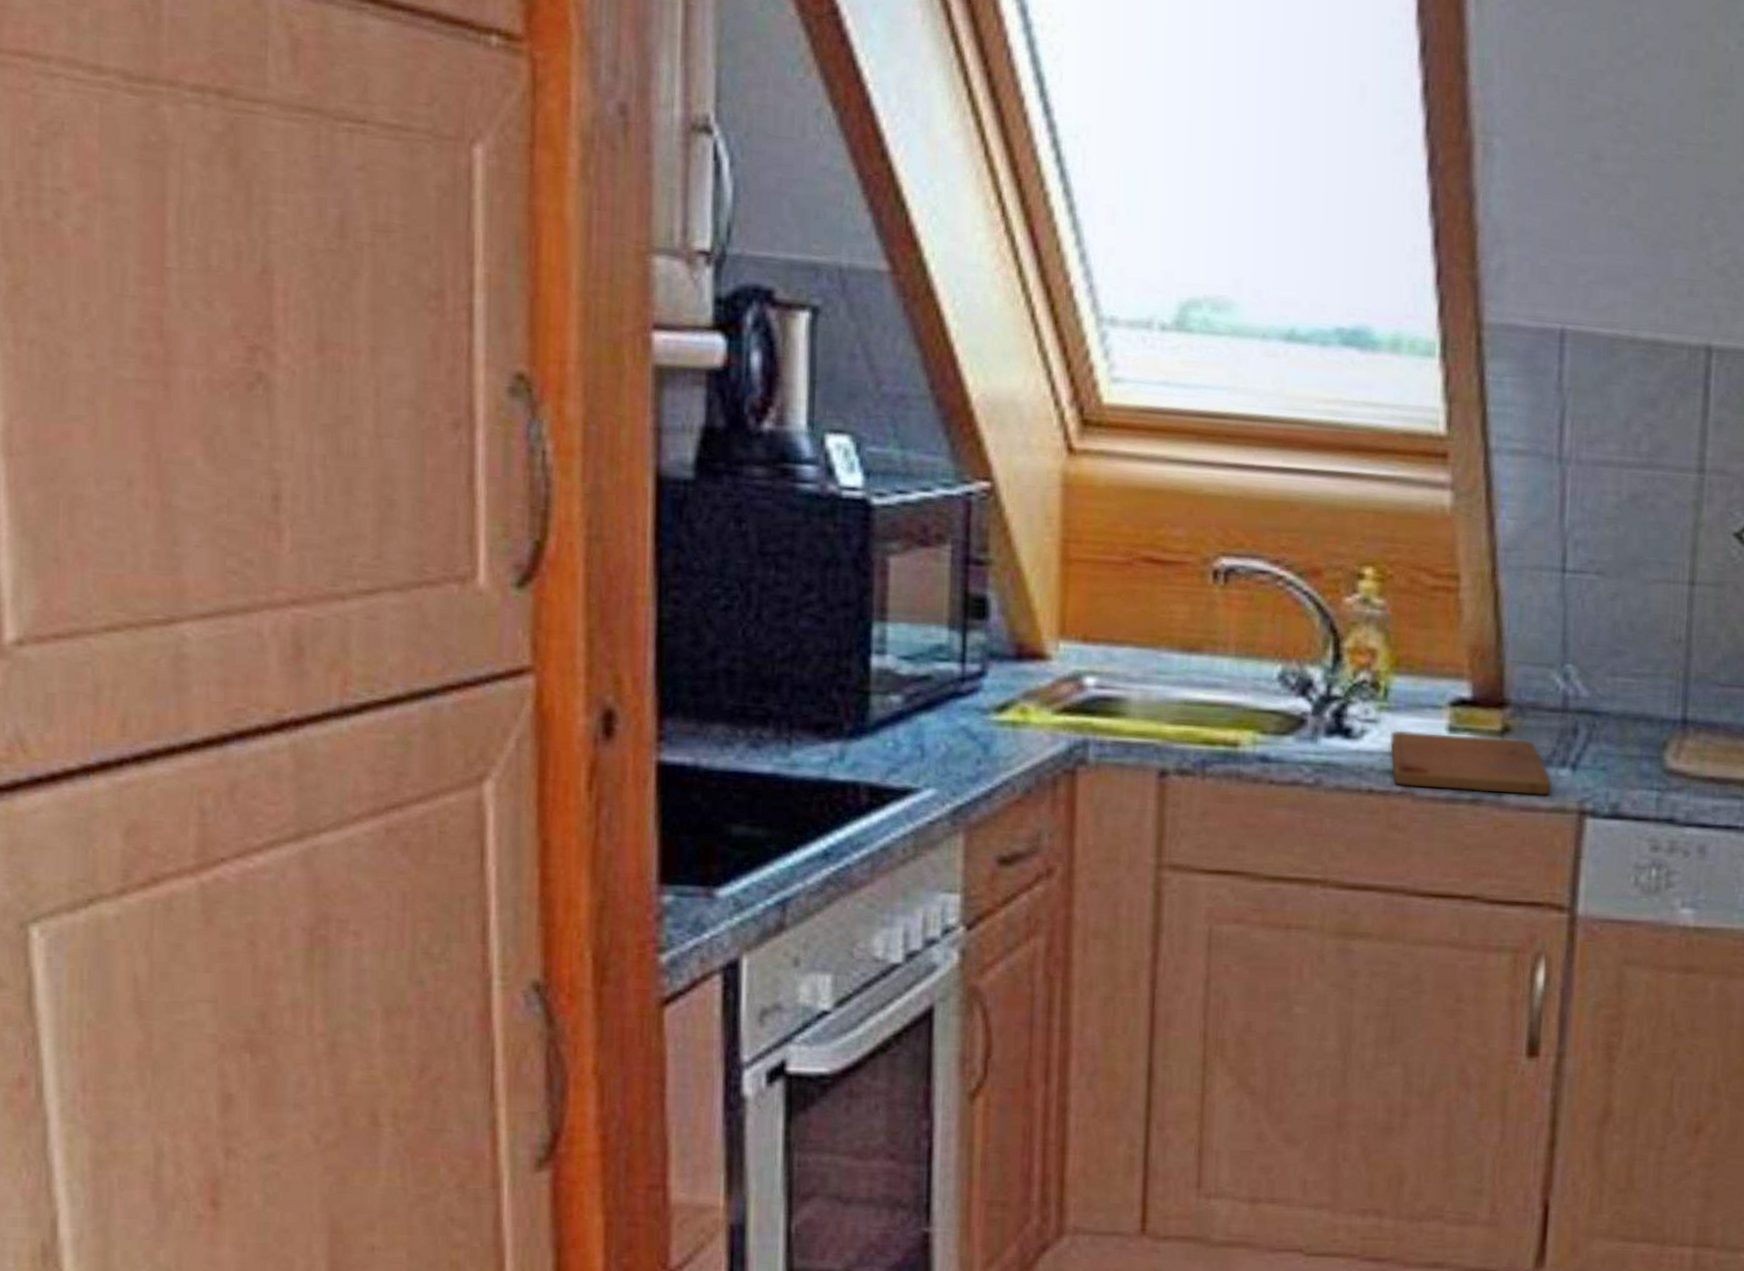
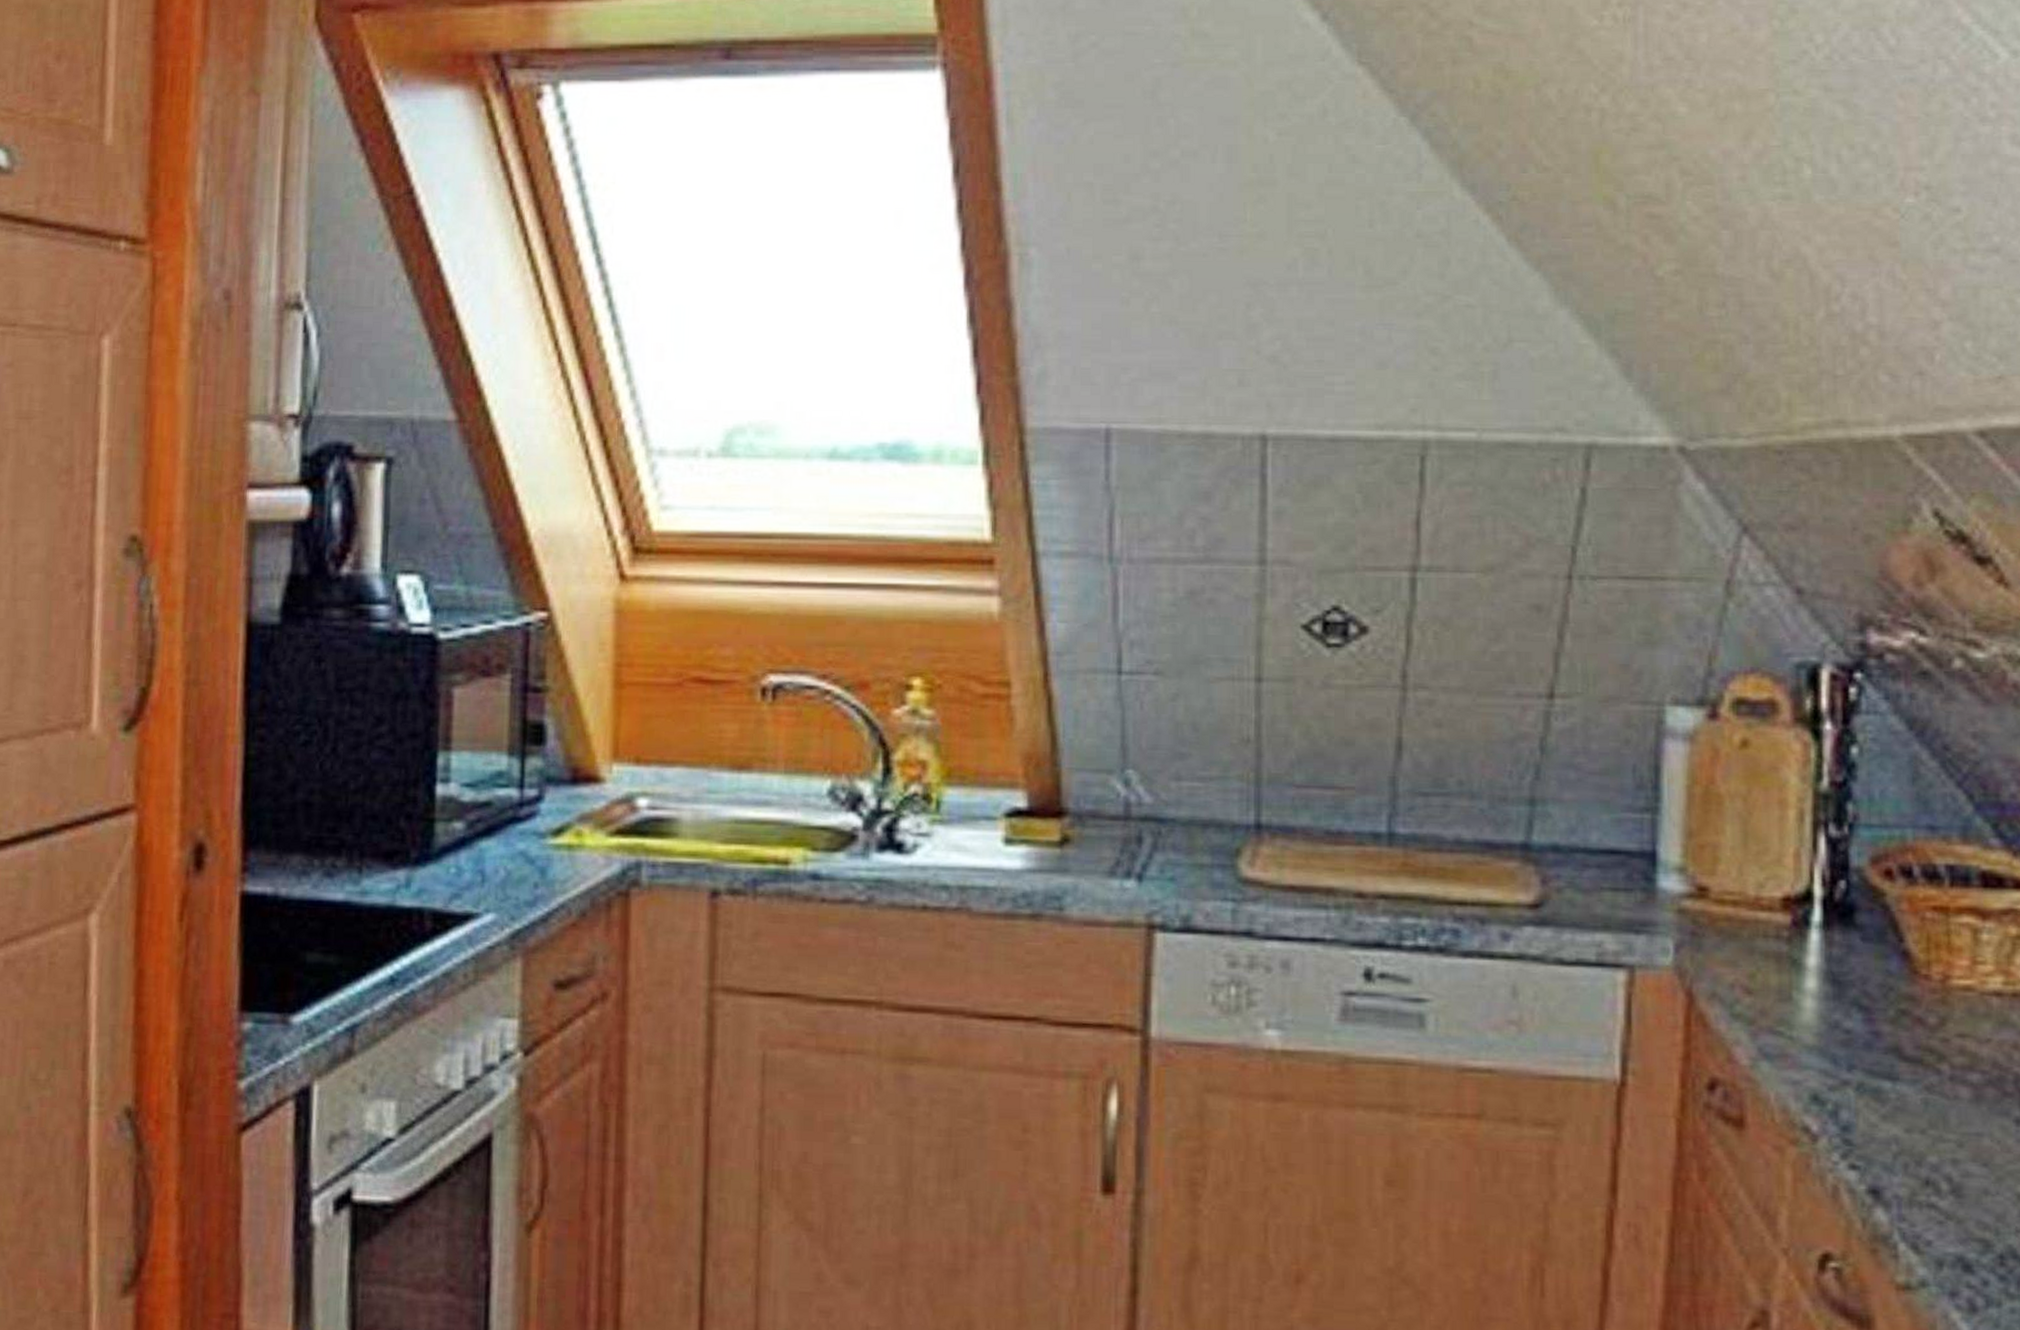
cutting board: present [1390,730,1552,795] -> none [944,843,1116,909]

